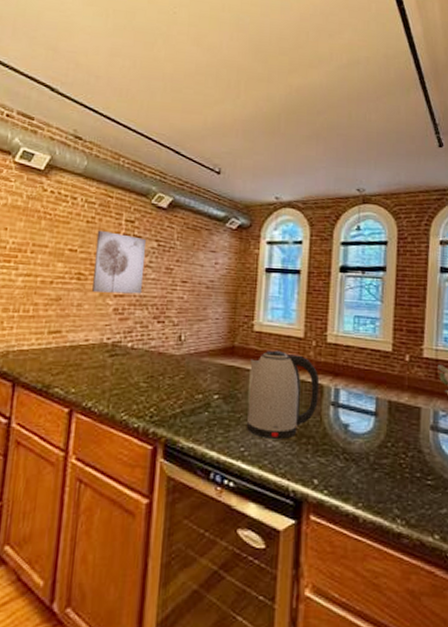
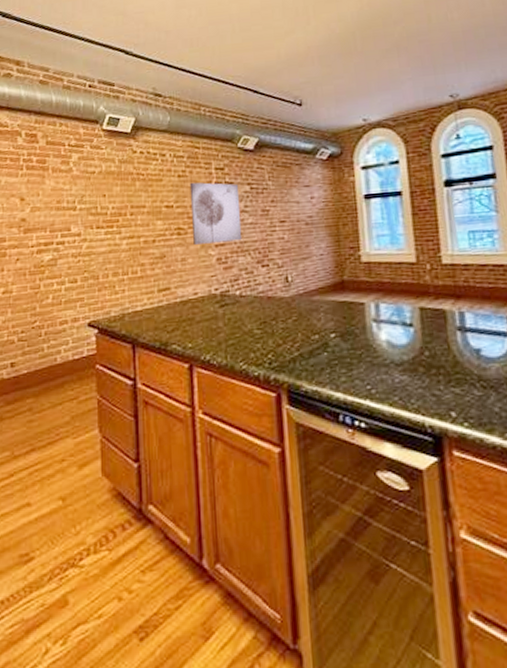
kettle: present [247,350,320,439] -> none [363,278,443,374]

